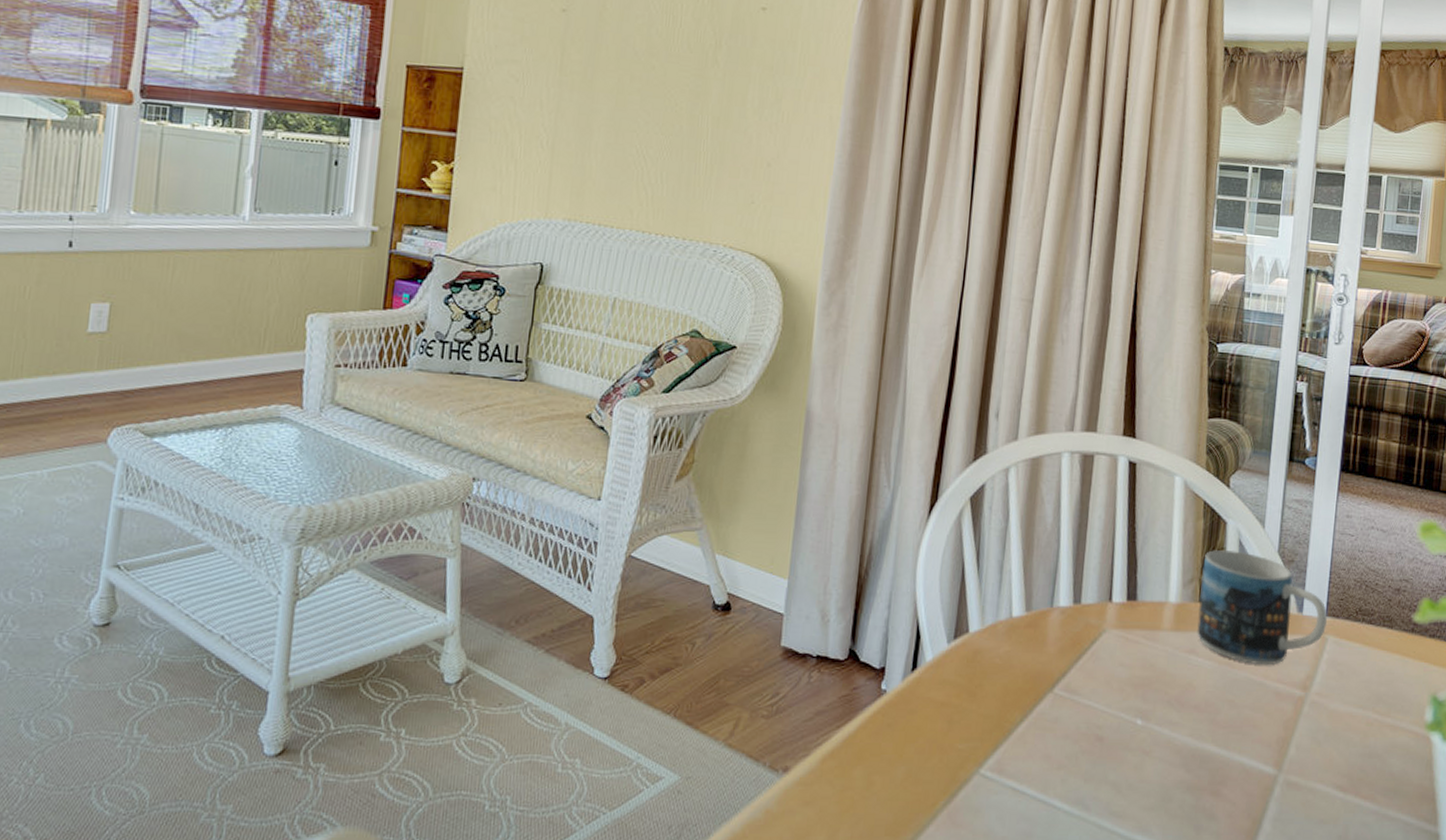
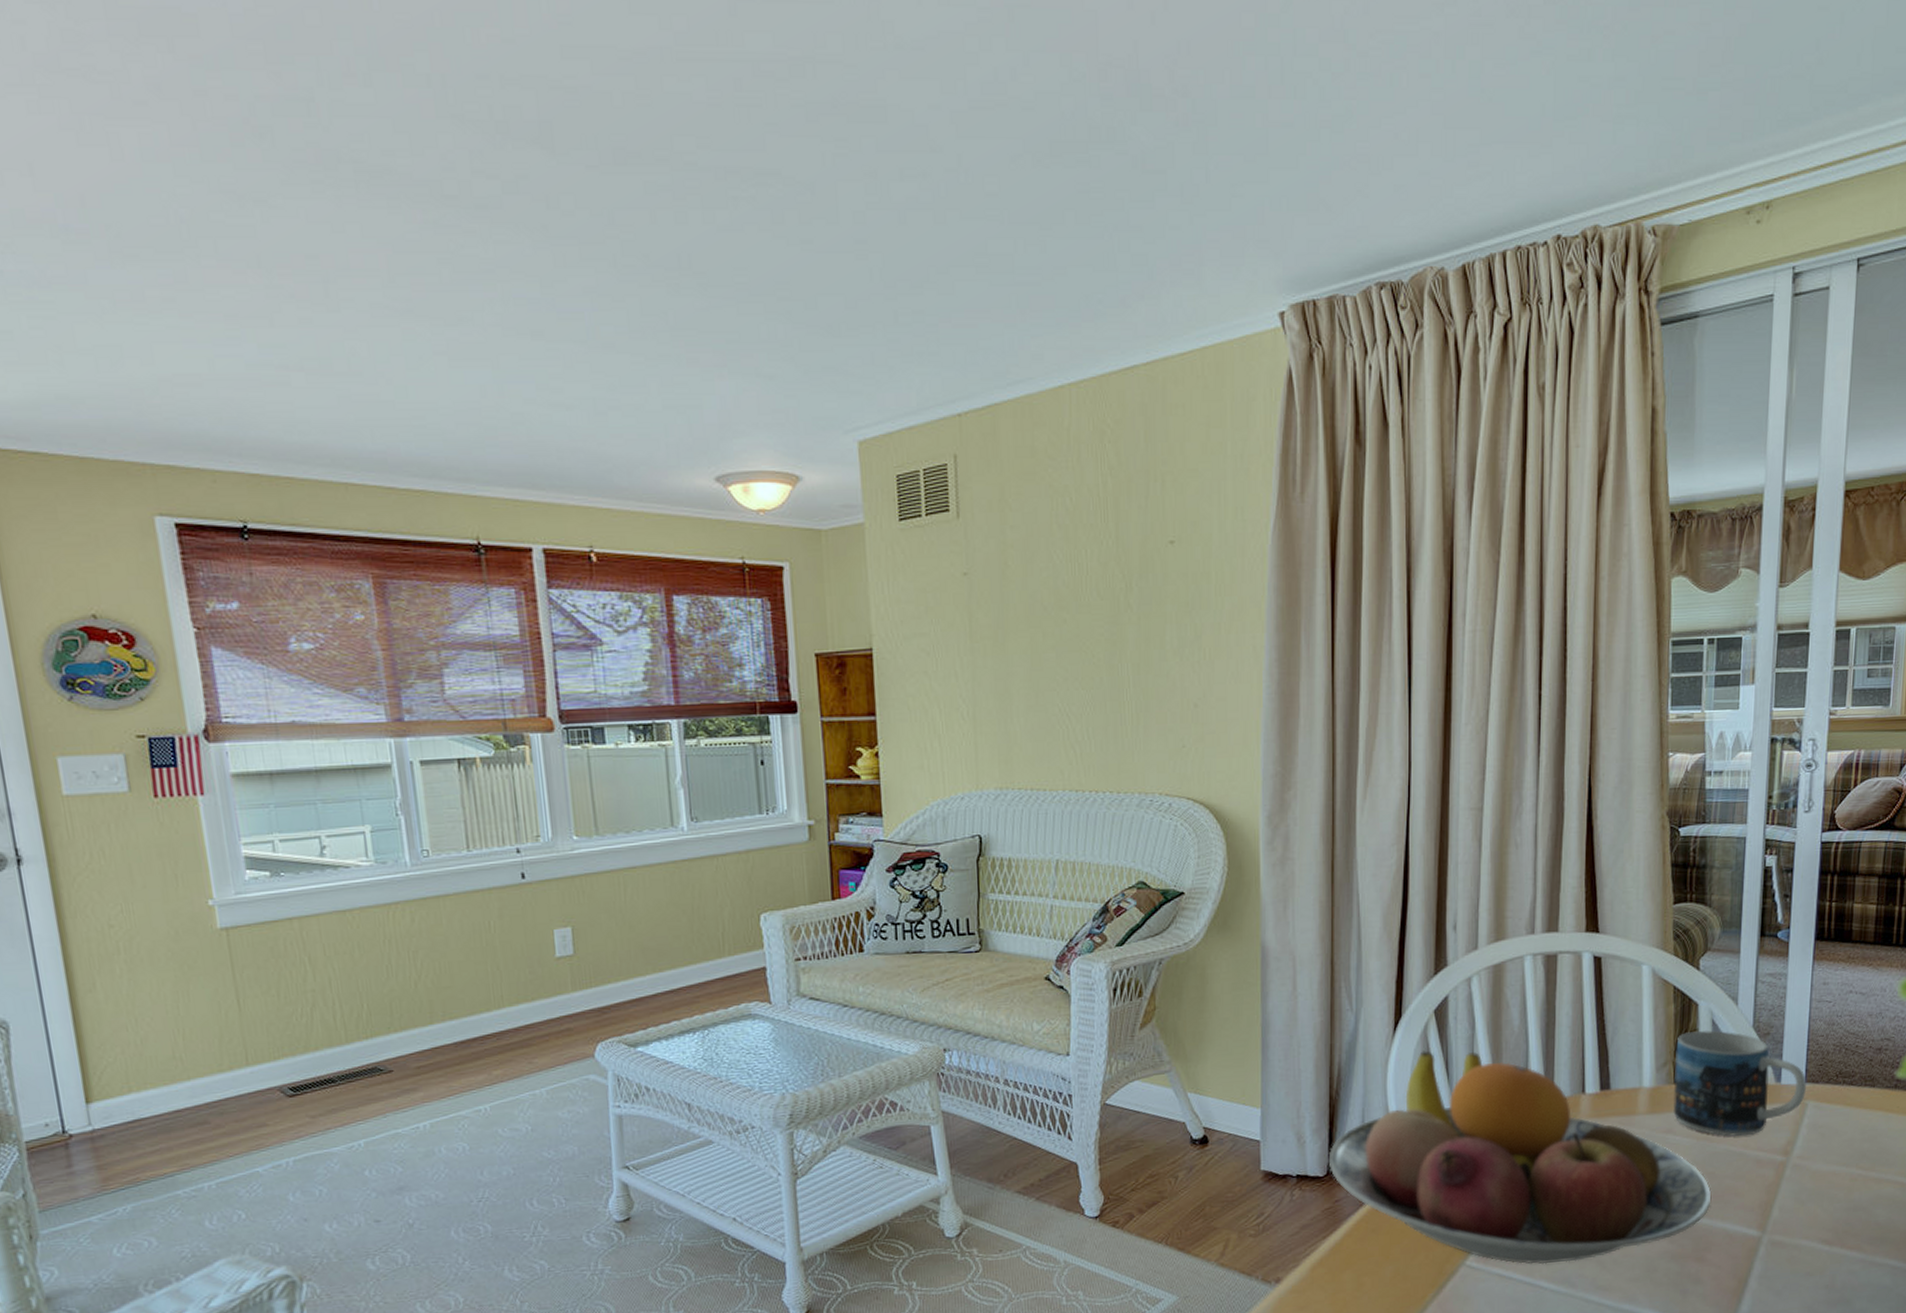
fruit bowl: none [851,538,1230,782] -> present [1329,1050,1712,1265]

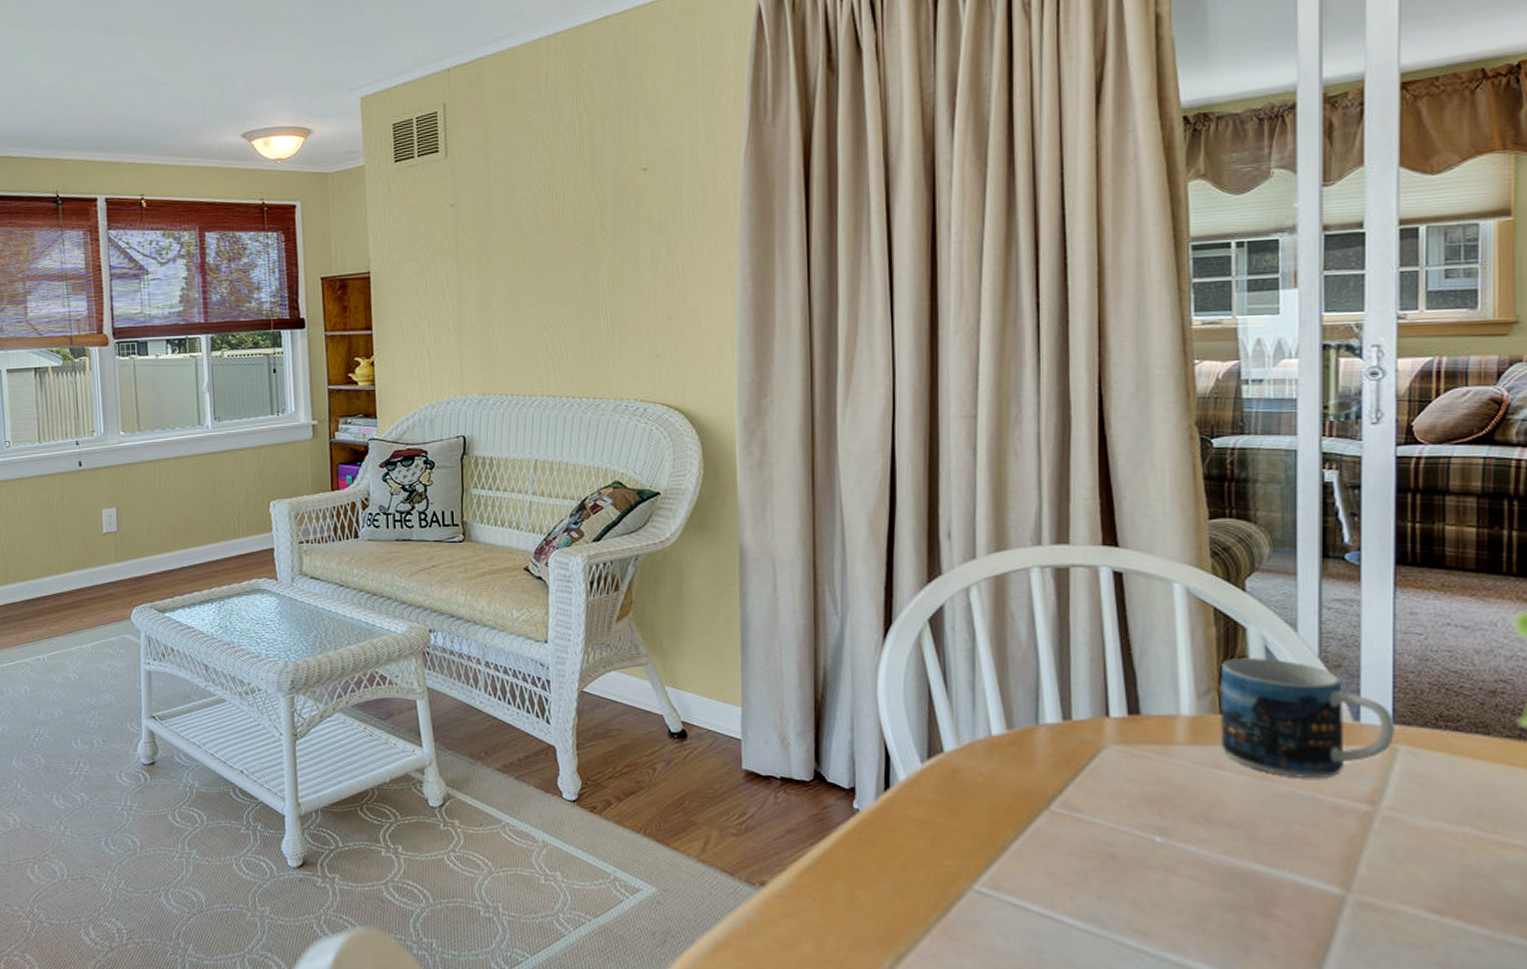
fruit bowl: present [1329,1050,1712,1265] -> none [816,660,1276,899]

